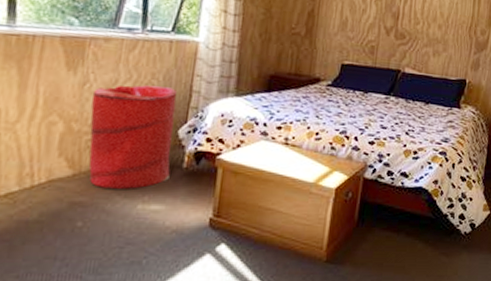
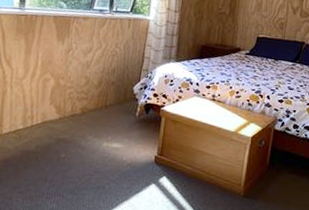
laundry hamper: present [88,85,178,189] -> none [70,52,134,131]

